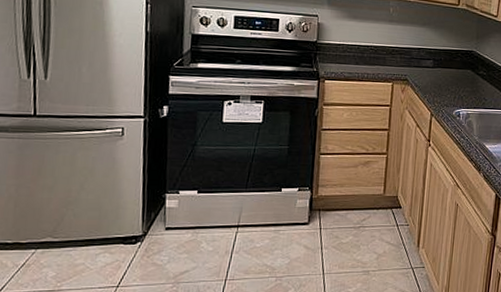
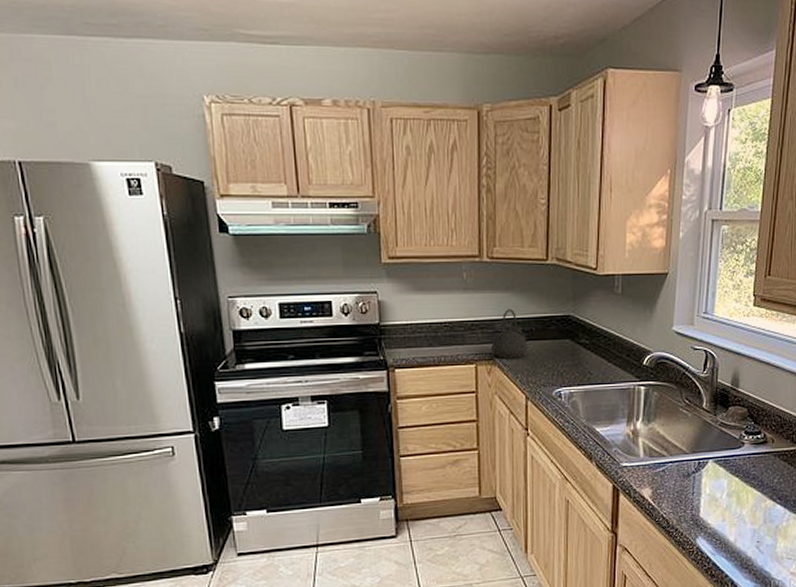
kettle: none [406,41,437,81] -> present [490,309,529,359]

